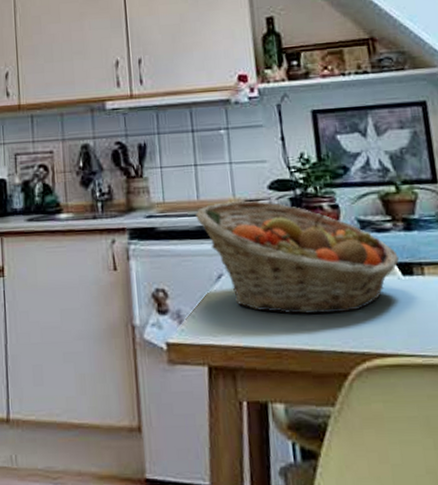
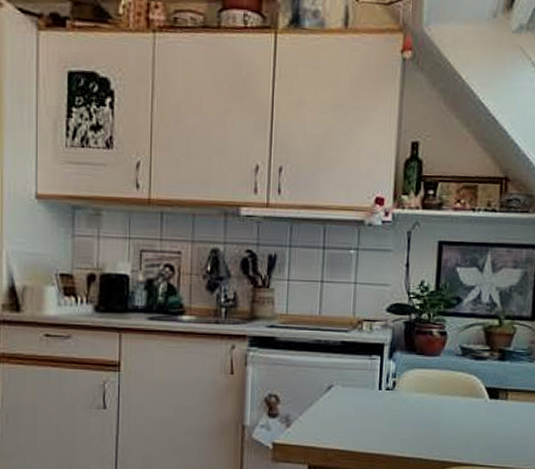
fruit basket: present [194,200,400,314] -> none [314,319,490,427]

